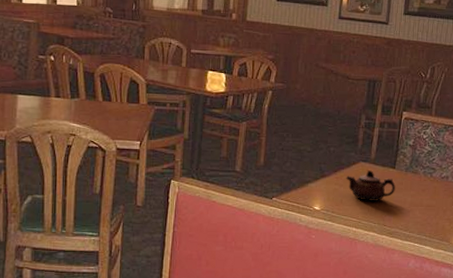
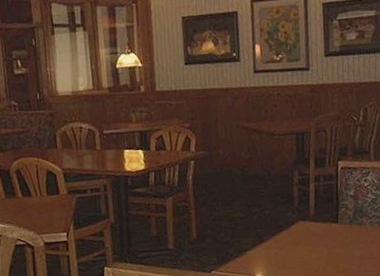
teapot: present [346,170,396,201] -> none [286,228,341,262]

